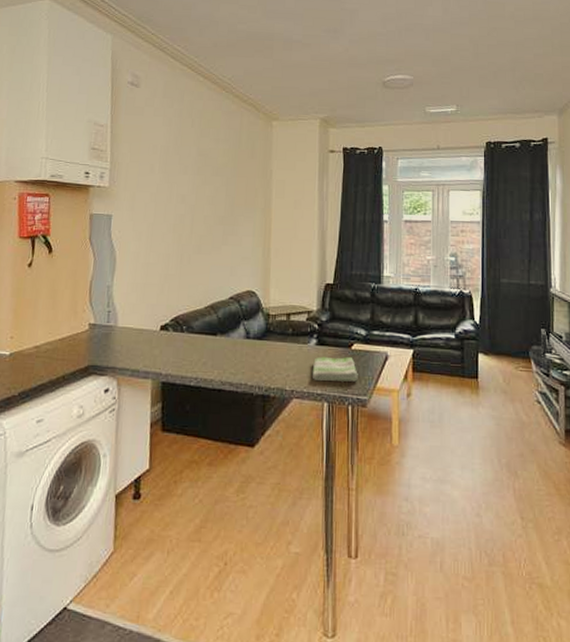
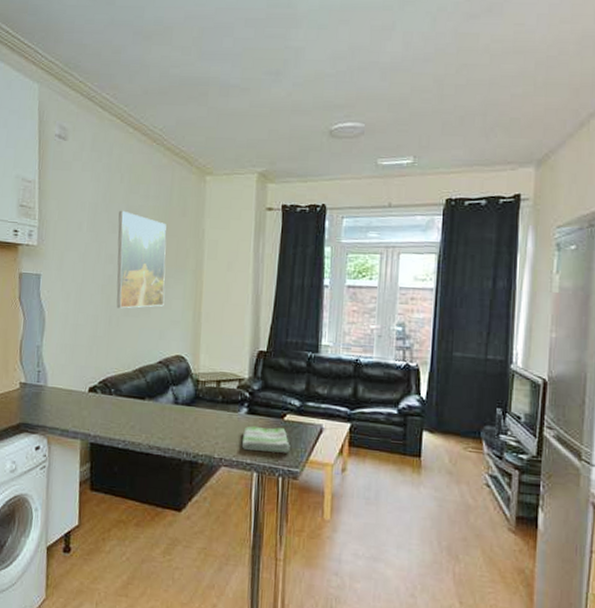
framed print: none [188,153,236,247] -> present [116,210,167,309]

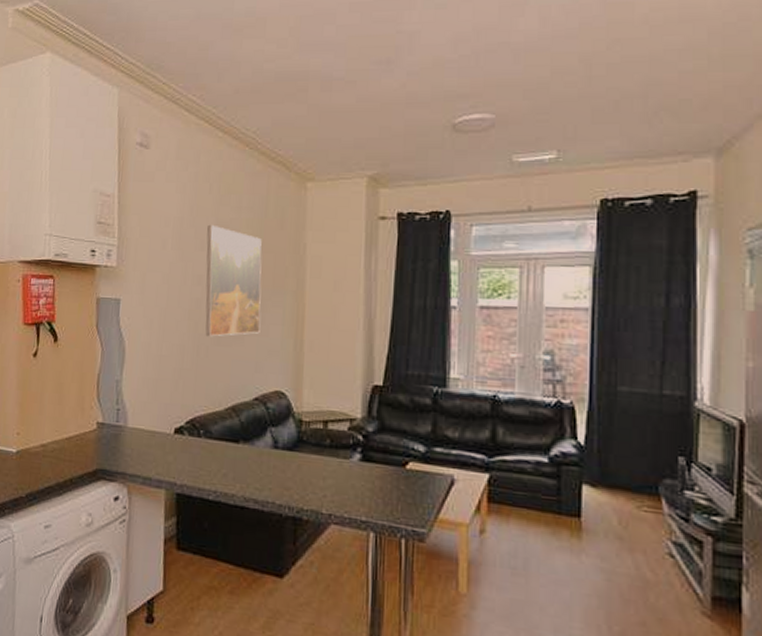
dish towel: present [241,425,290,453] -> none [354,475,414,510]

